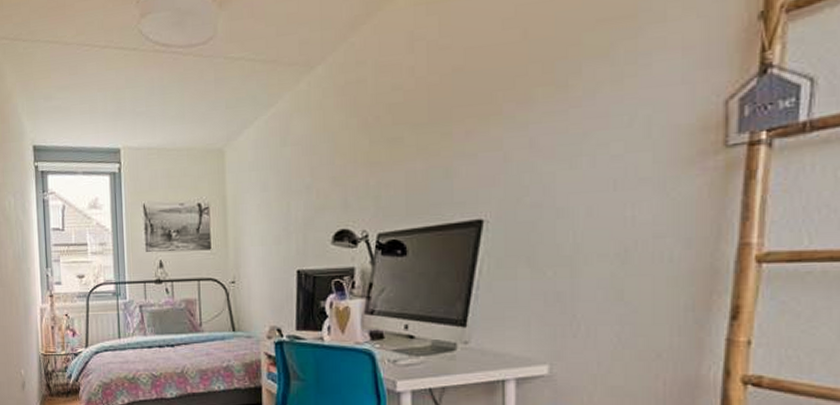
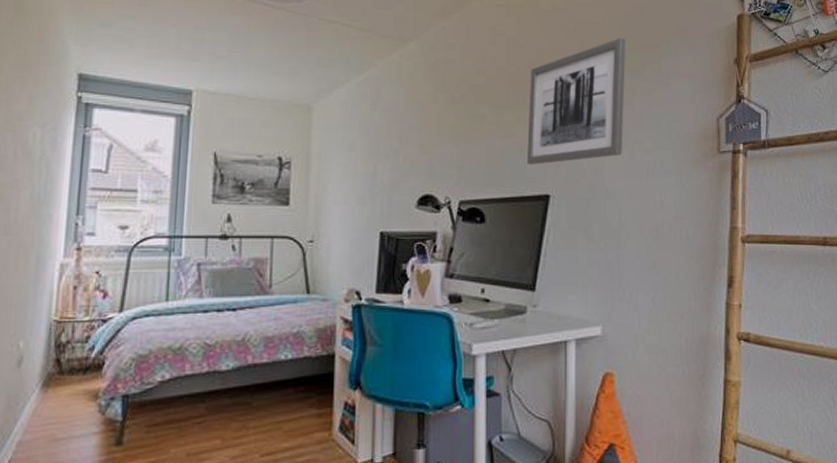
wall art: none [454,14,587,187] -> present [527,38,626,165]

